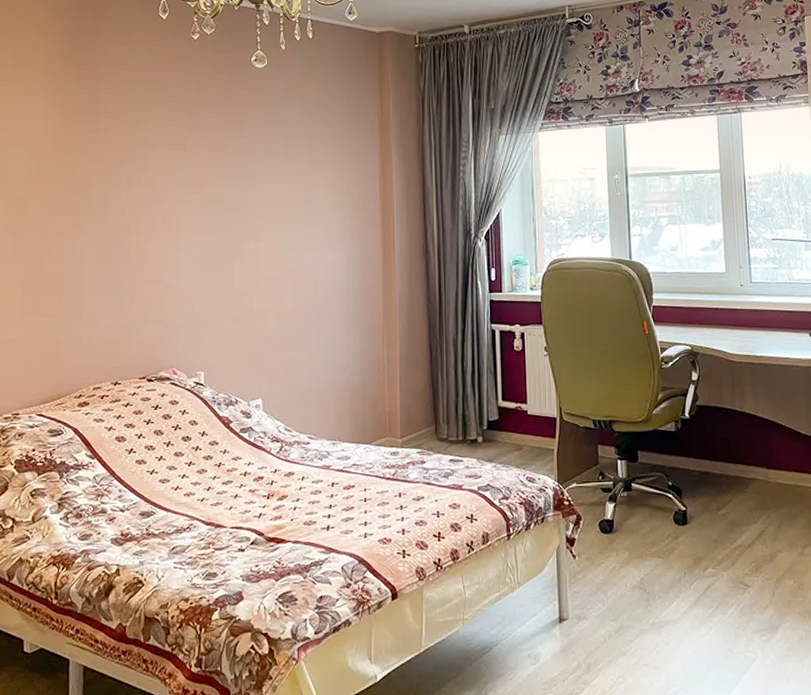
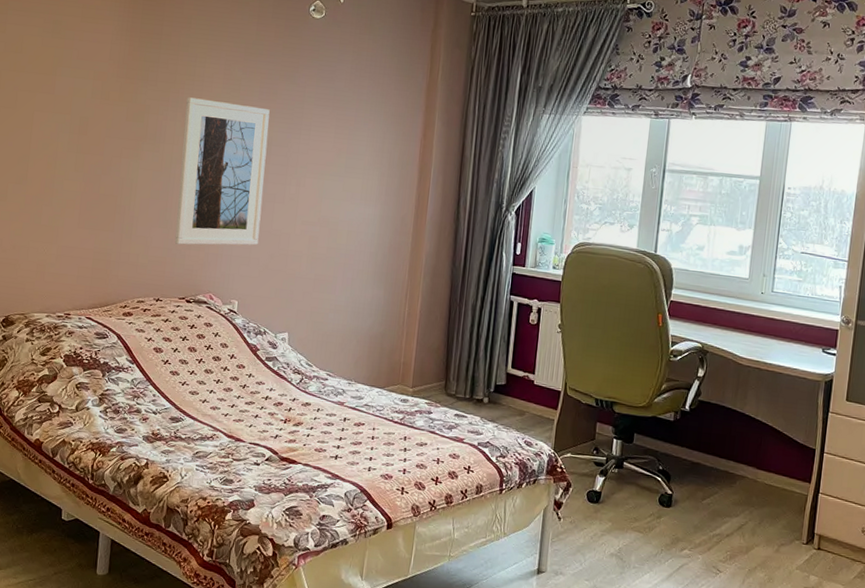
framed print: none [129,163,221,320] -> present [174,97,270,246]

